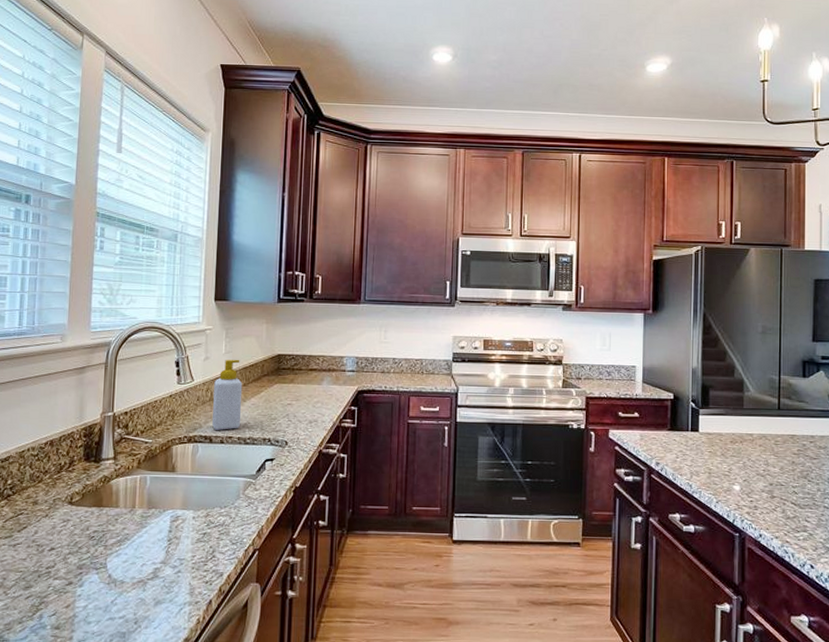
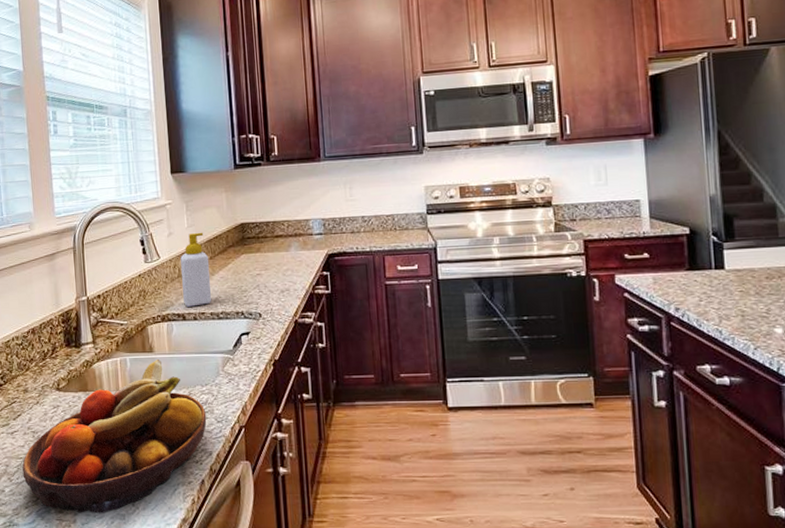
fruit bowl: none [21,479,222,631] -> present [22,359,207,513]

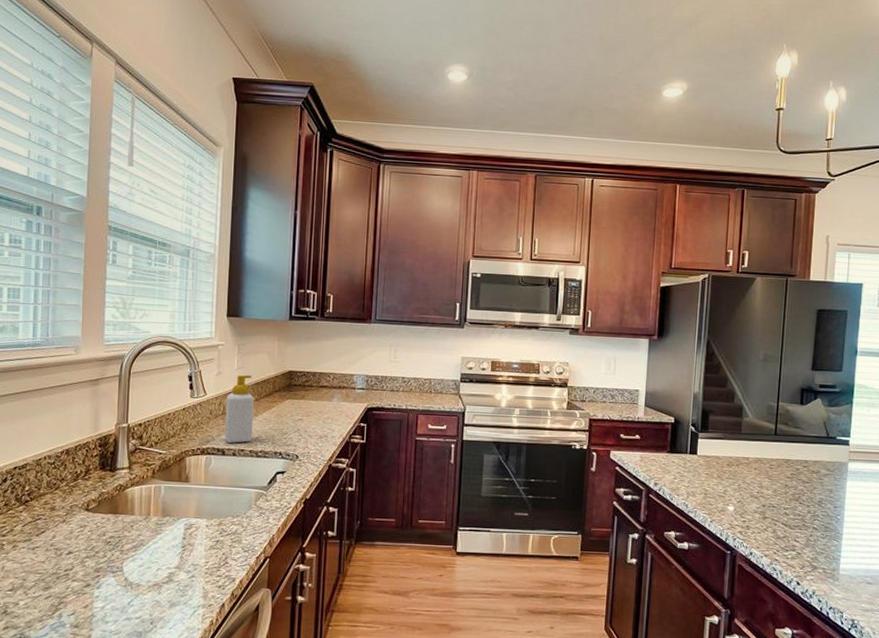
fruit bowl: present [22,359,207,513] -> none [40,489,234,630]

